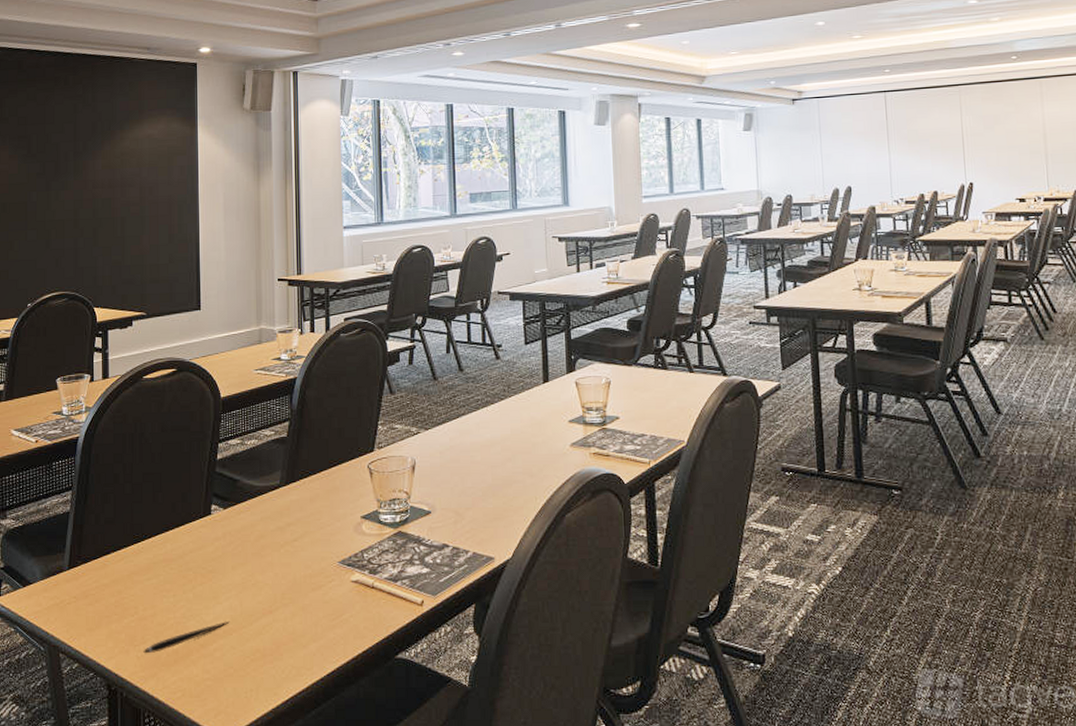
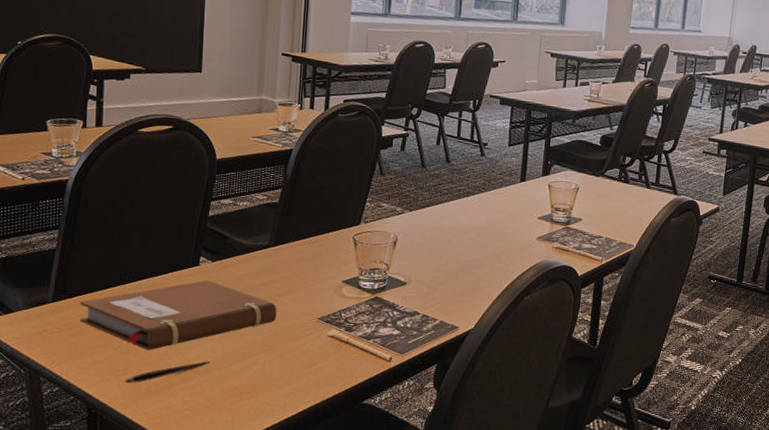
notebook: none [95,530,295,614] -> present [80,280,277,350]

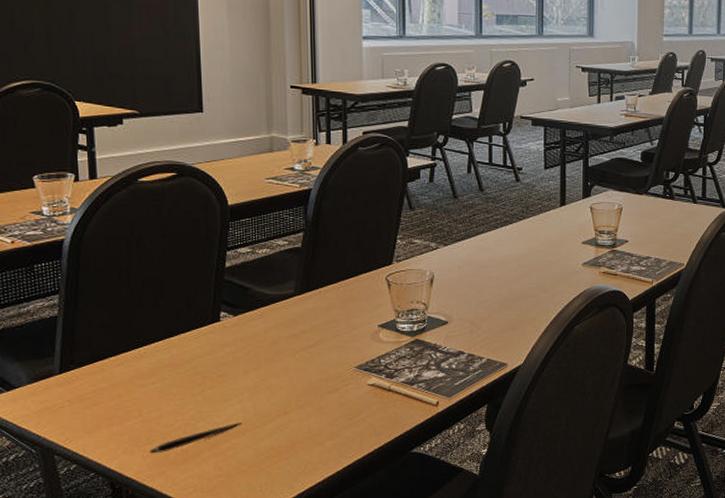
notebook: present [80,280,277,350] -> none [91,336,310,416]

